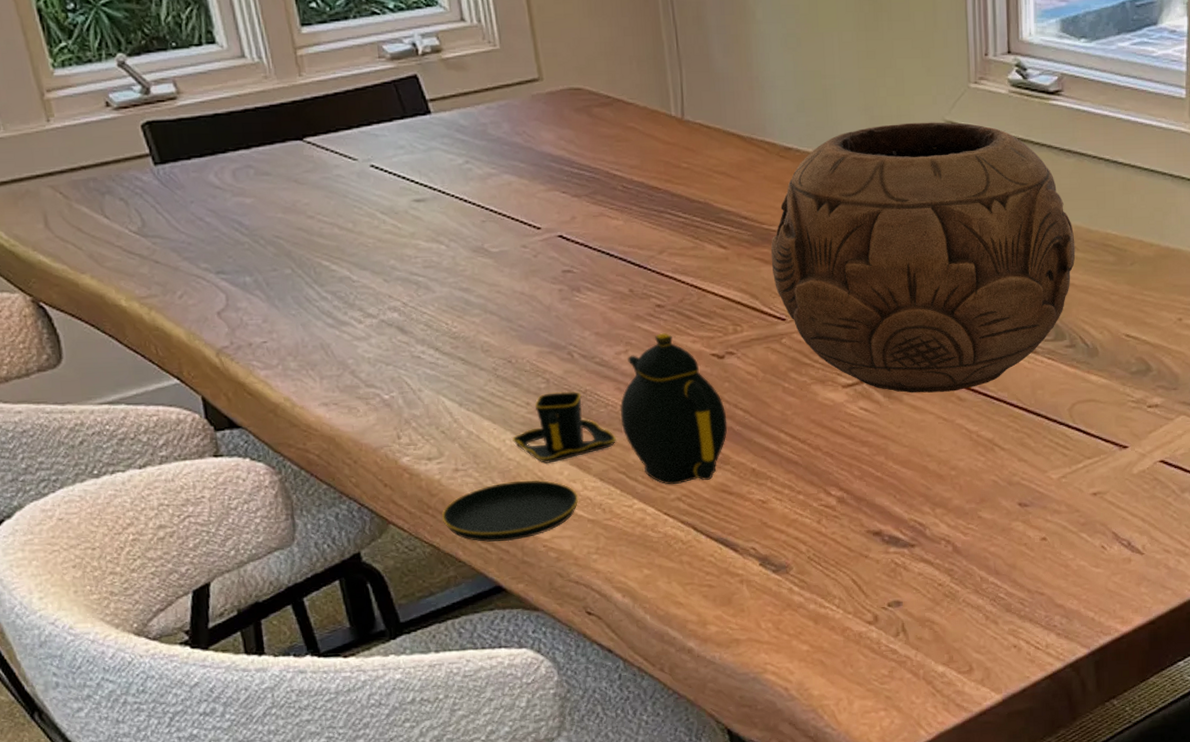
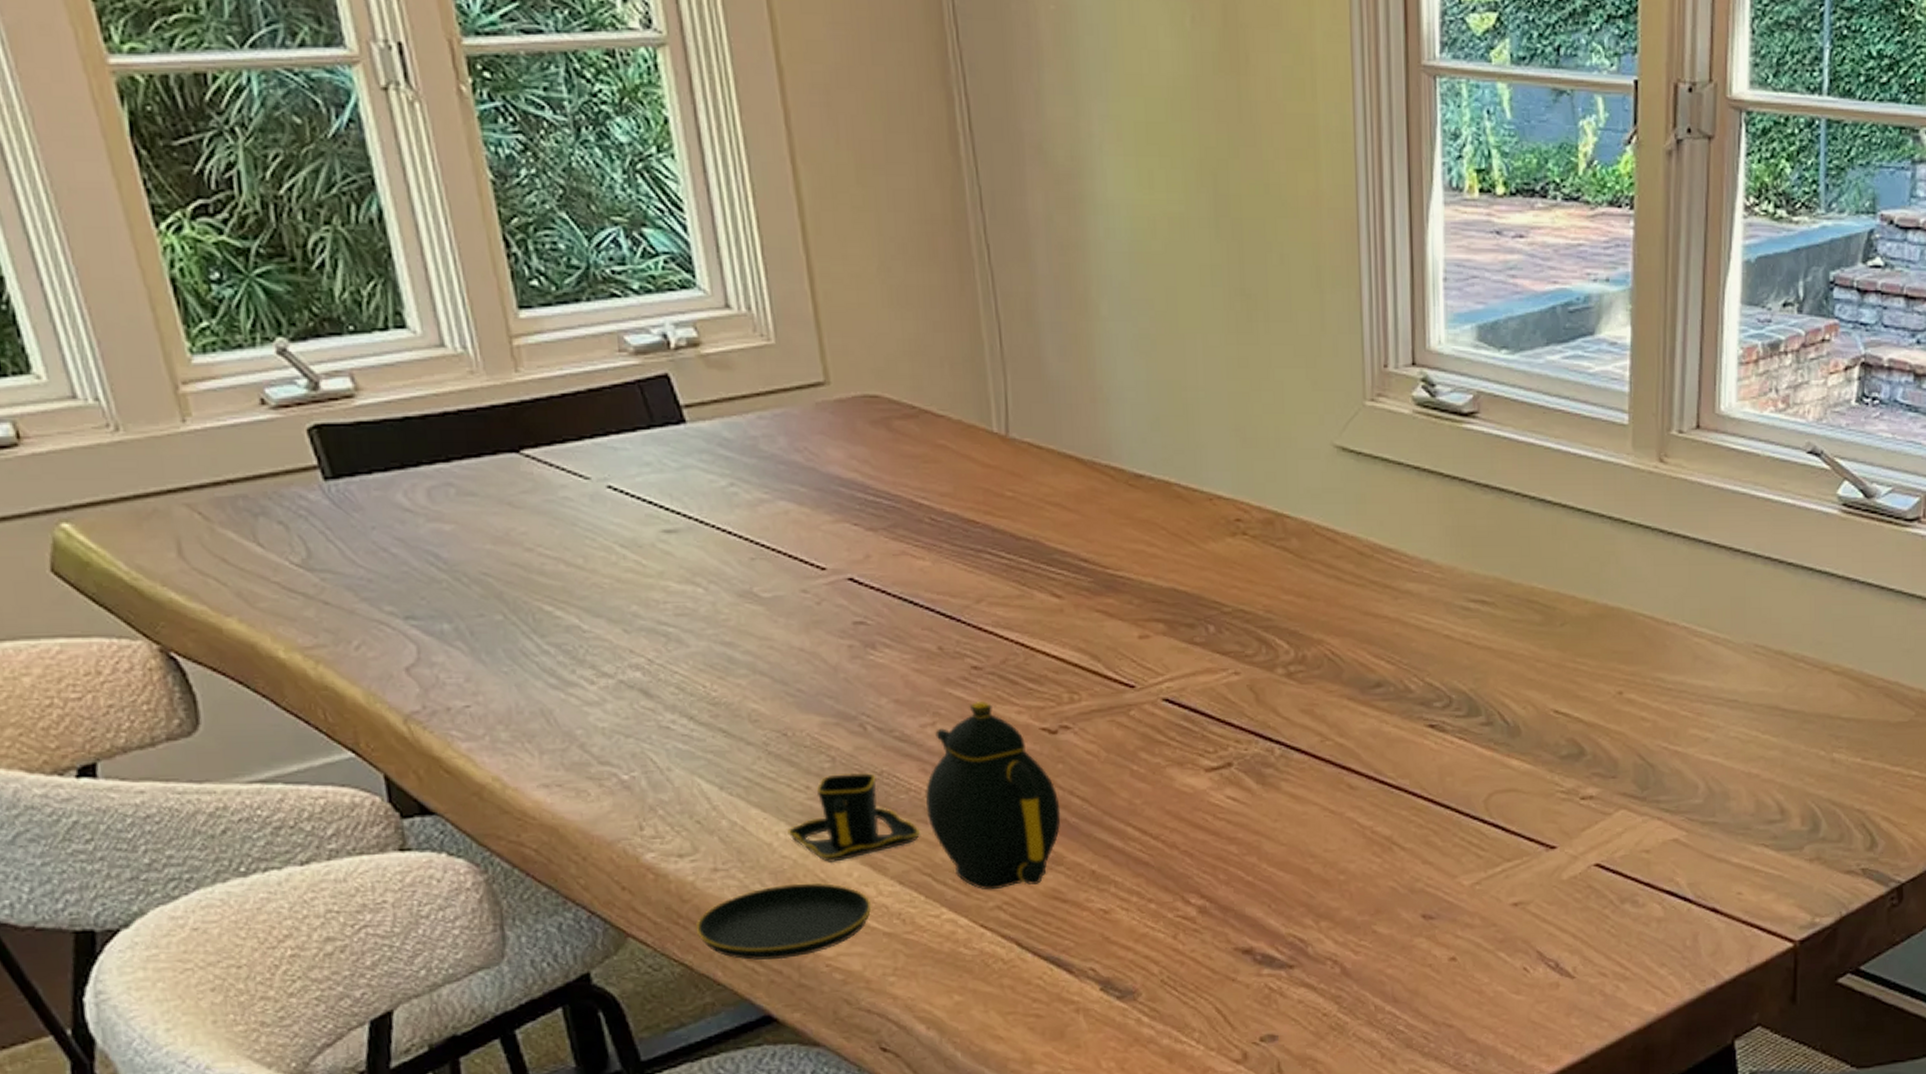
decorative bowl: present [770,122,1076,393] -> none [1116,447,1494,780]

